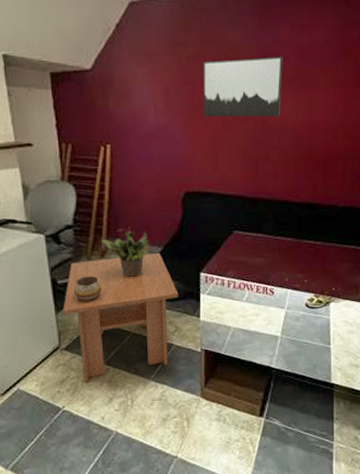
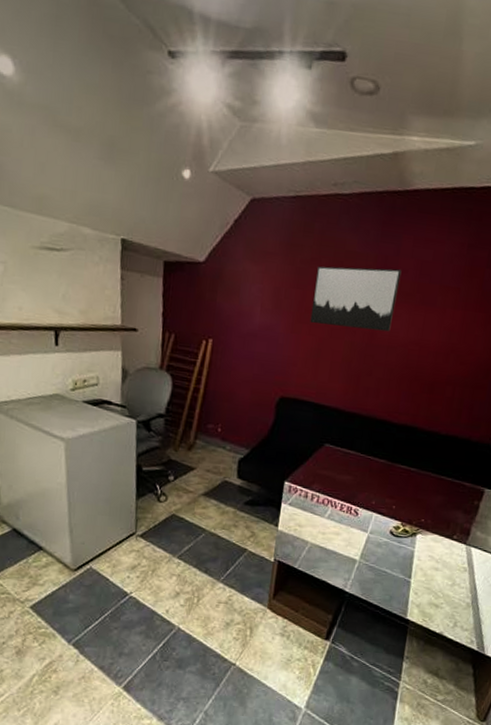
coffee table: present [63,252,179,382] -> none [143,451,260,572]
decorative bowl: present [73,276,102,302] -> none [156,467,185,493]
potted plant: present [101,230,150,277] -> none [190,427,238,475]

